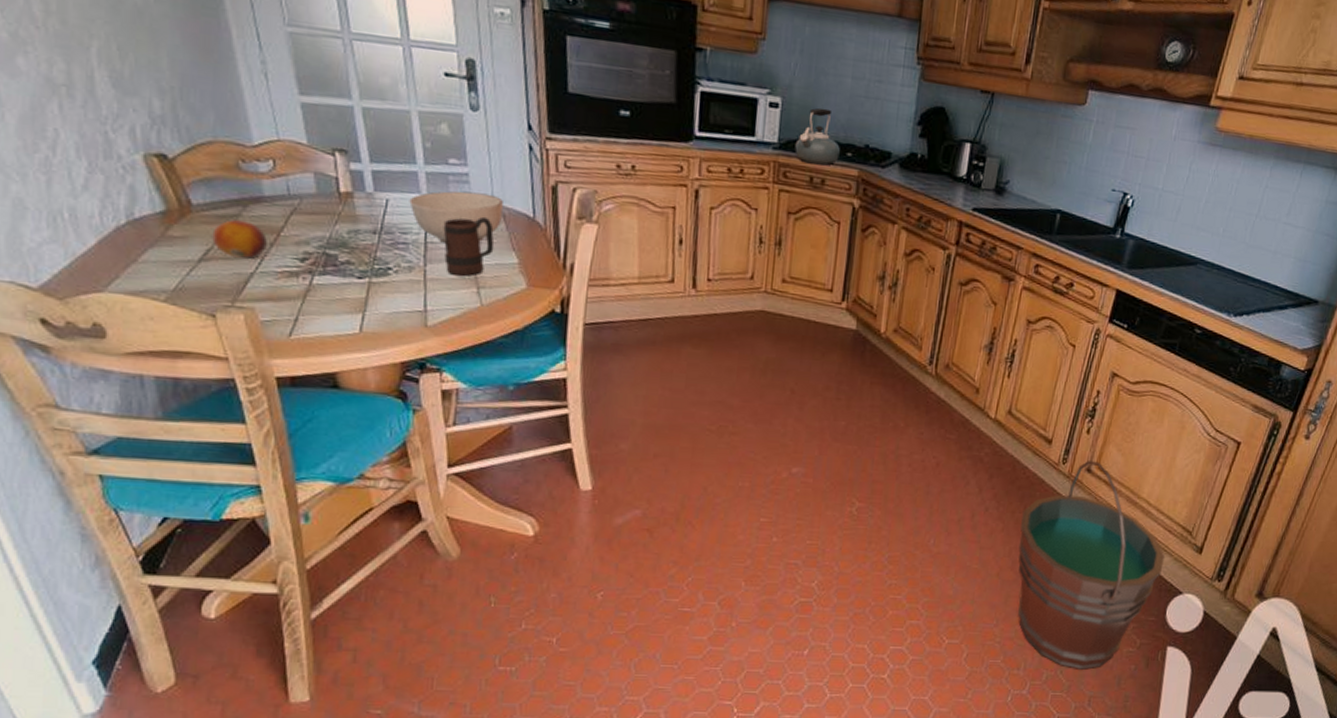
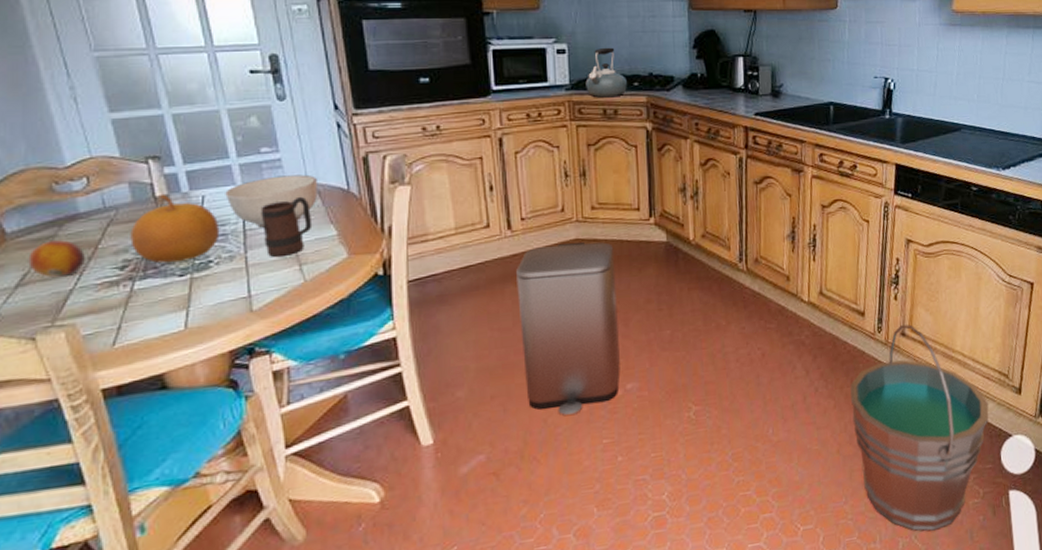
fruit: none [312,191,402,264] -> present [130,195,220,264]
pedal bin: none [690,311,800,487] -> present [515,242,620,415]

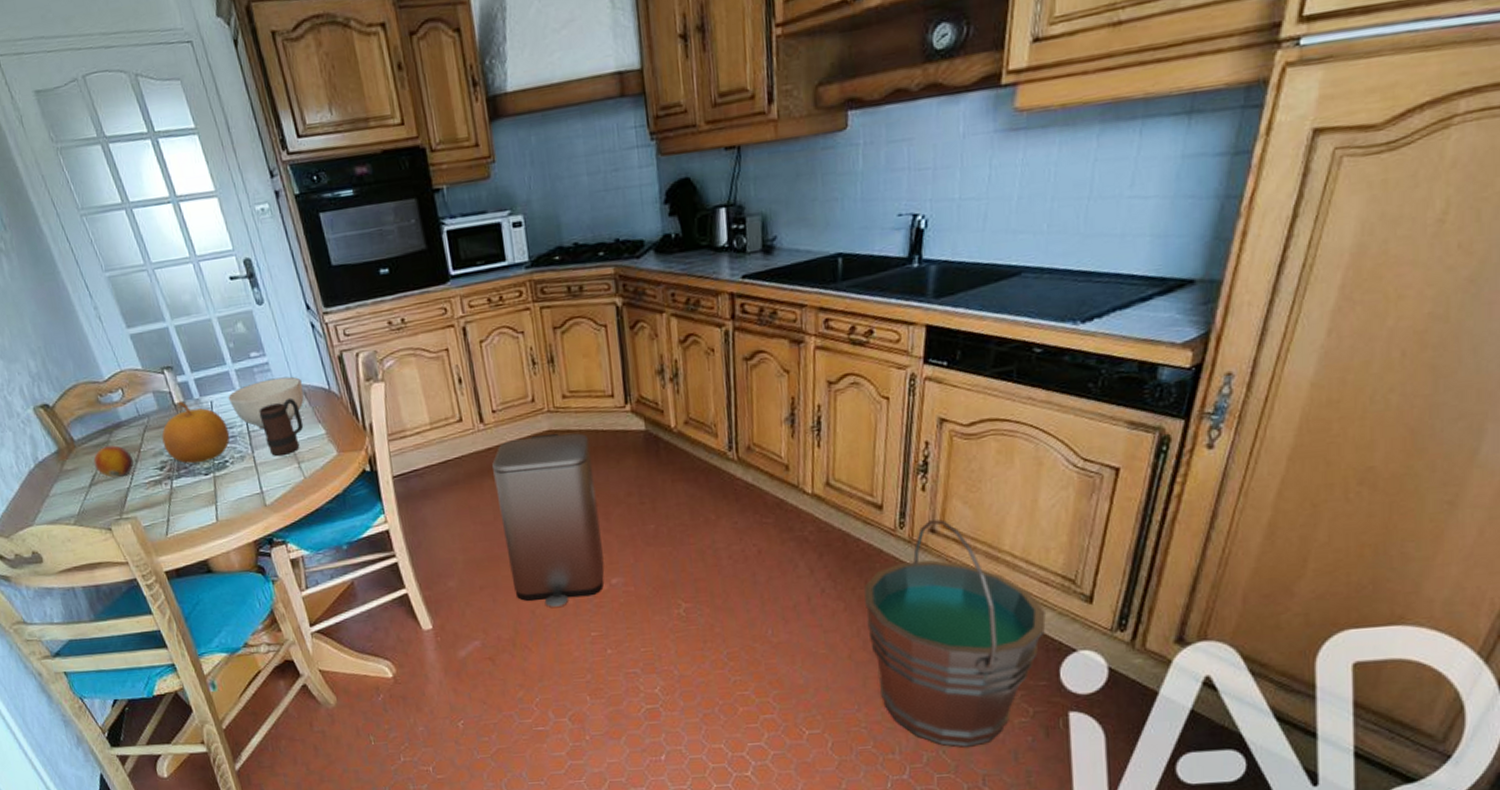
kettle: present [585,47,628,98] -> none [546,213,593,274]

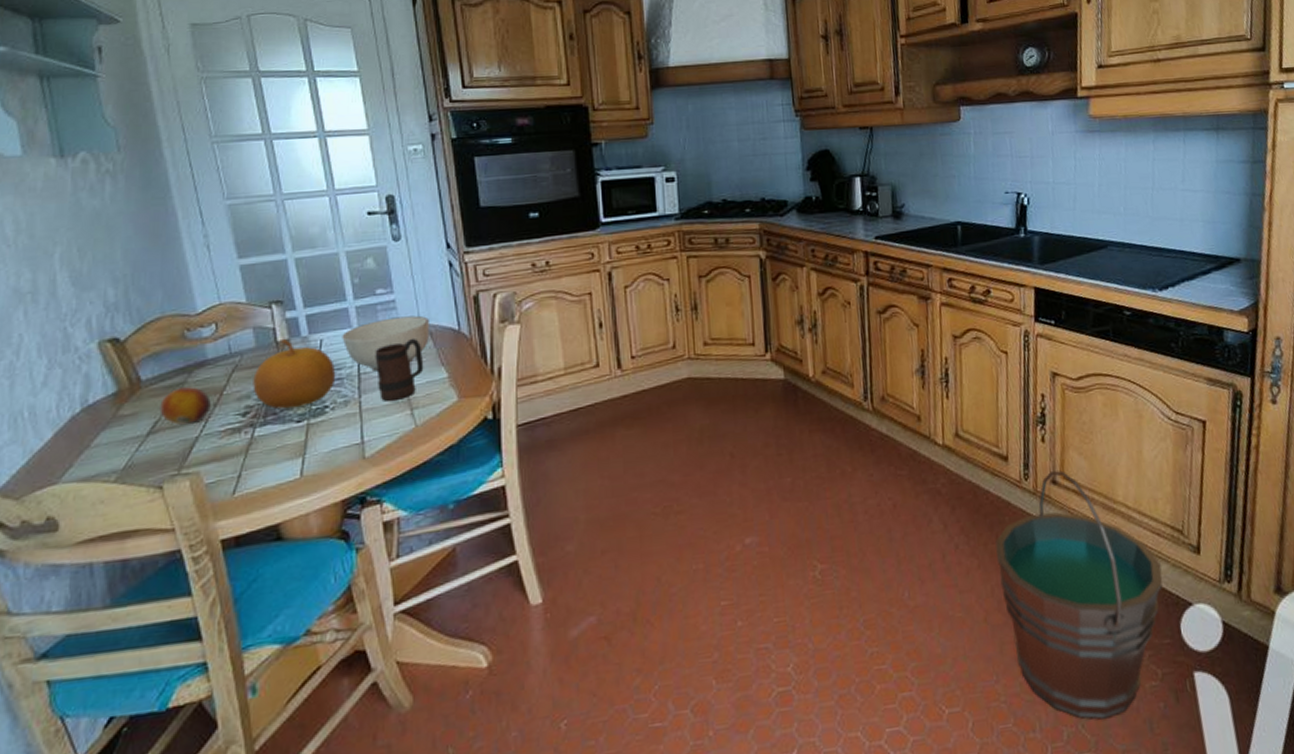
pedal bin: present [491,433,604,607] -> none [625,381,738,573]

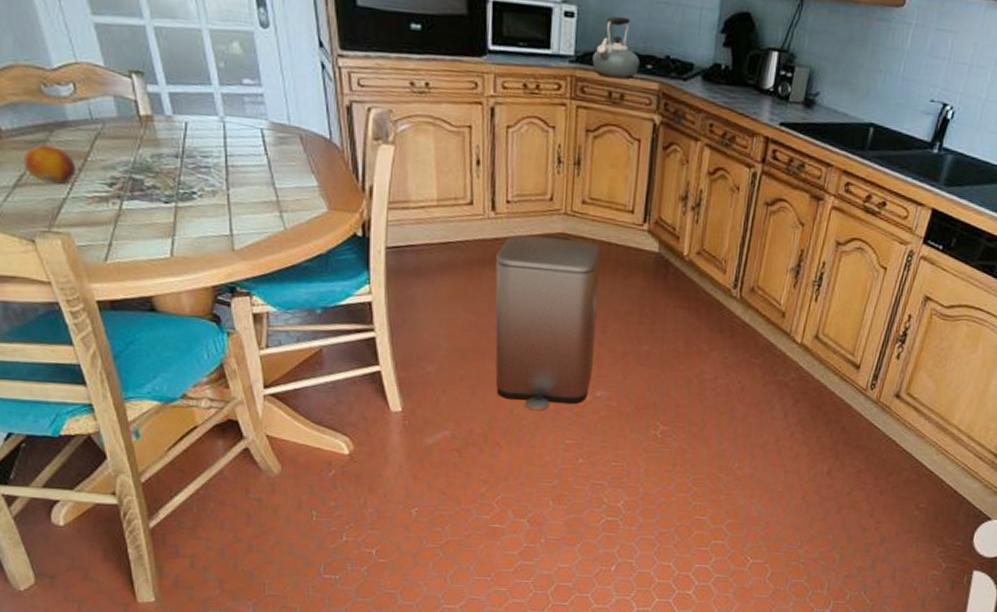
fruit: present [253,339,336,409] -> none [117,115,203,188]
bowl: present [342,315,429,371] -> none [208,112,299,166]
mug: present [375,338,424,401] -> none [242,138,294,200]
pedal bin: none [625,381,738,573] -> present [495,234,601,410]
kettle: none [695,173,740,227] -> present [592,16,641,79]
bucket: present [995,470,1163,720] -> none [822,386,974,591]

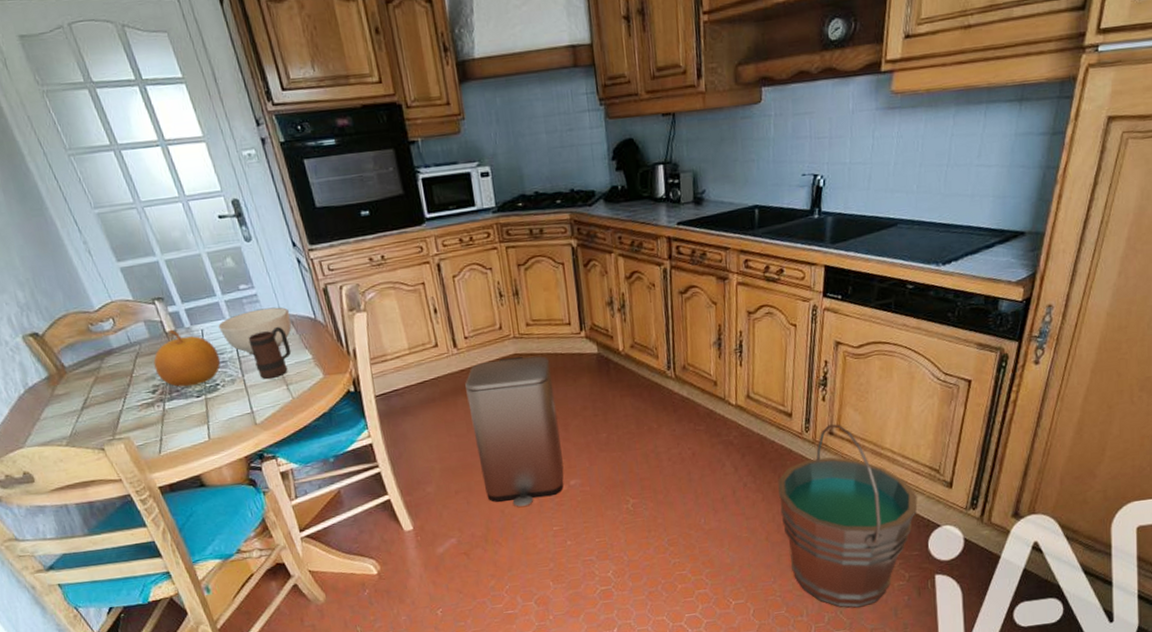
fruit: present [23,145,76,184] -> none [84,371,126,401]
fruit: none [117,115,203,188] -> present [153,330,221,387]
bowl: none [208,112,299,166] -> present [218,307,292,355]
mug: none [242,138,294,200] -> present [248,326,292,379]
kettle: present [592,16,641,79] -> none [510,166,551,218]
bucket: none [822,386,974,591] -> present [778,424,918,608]

